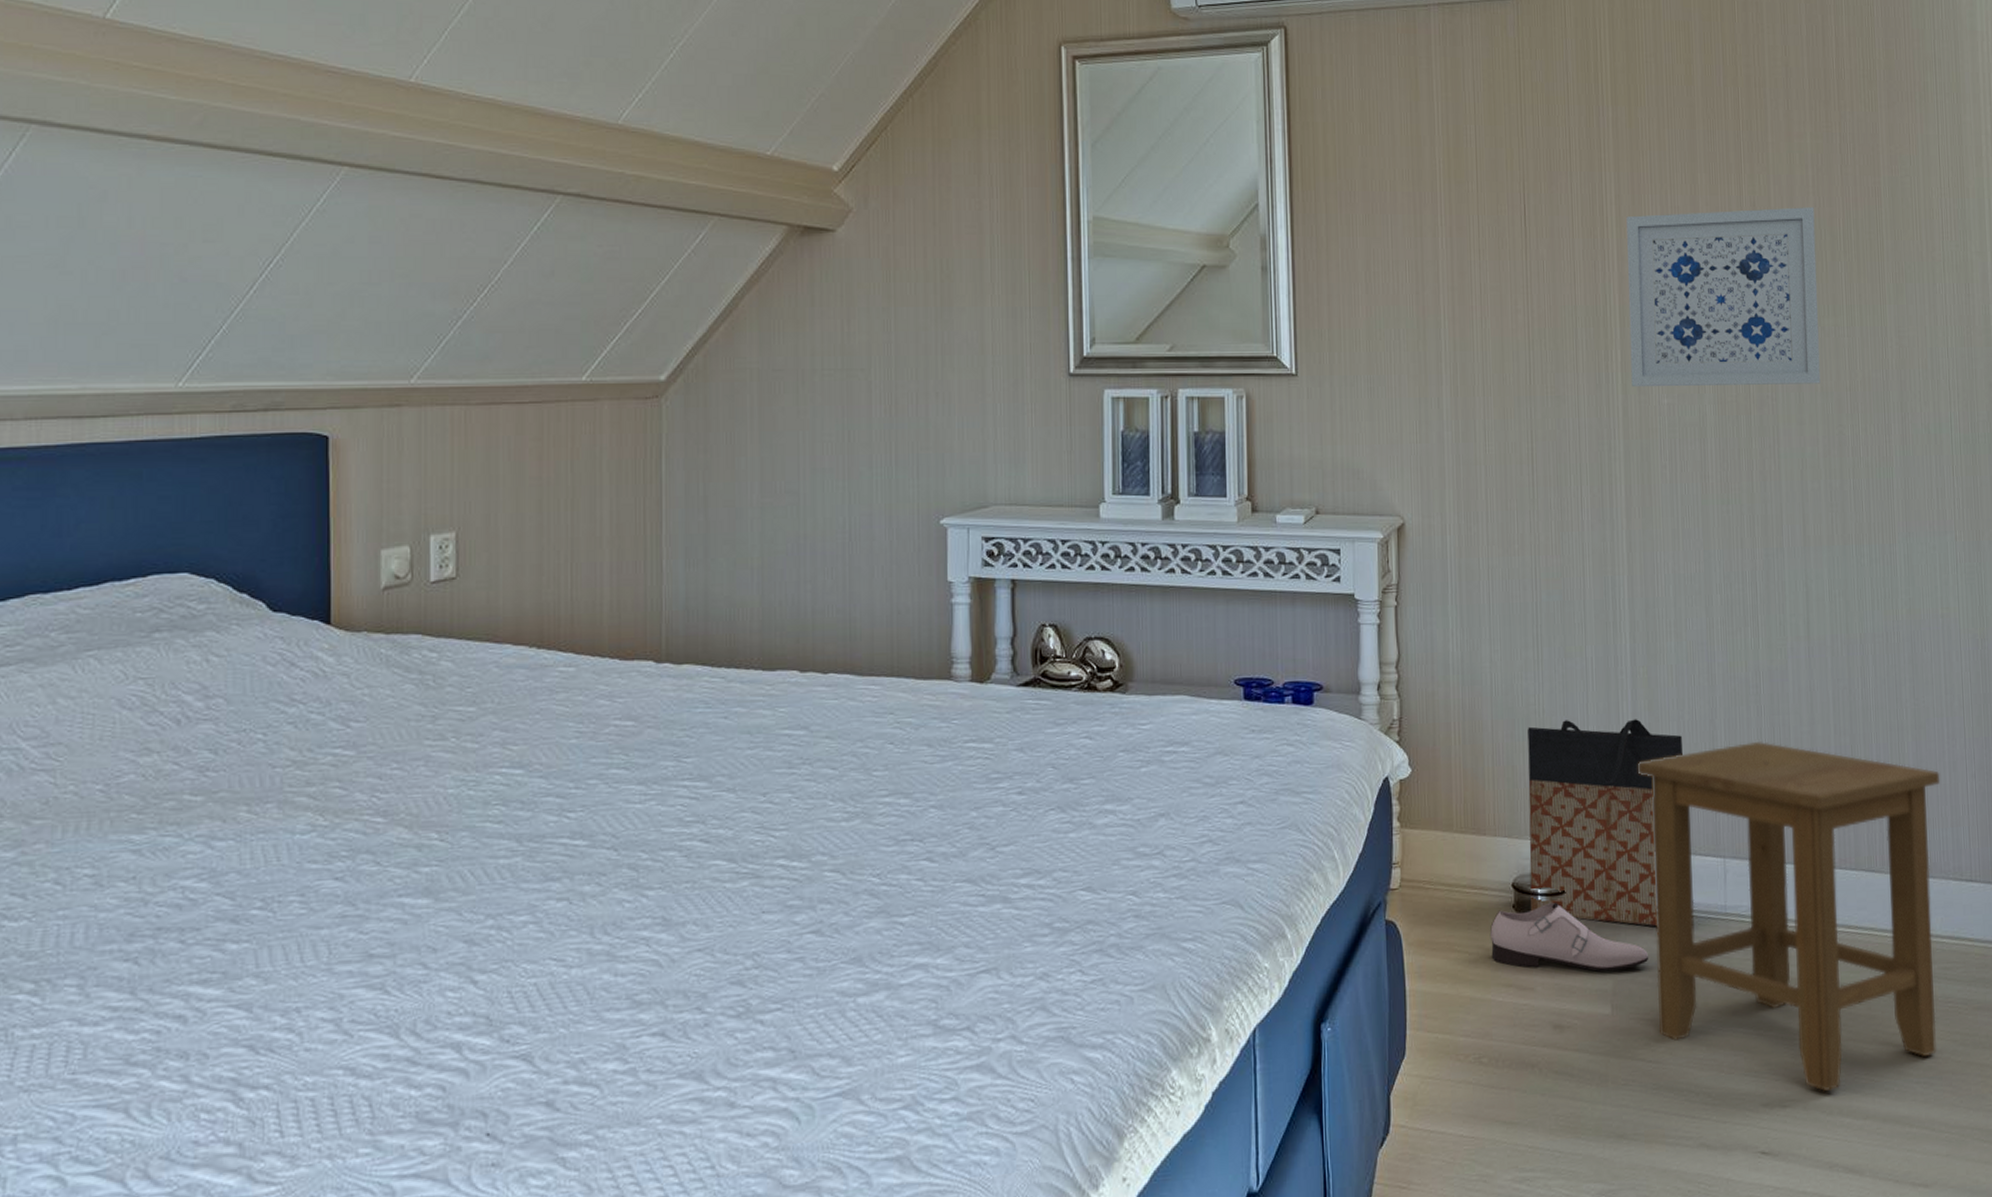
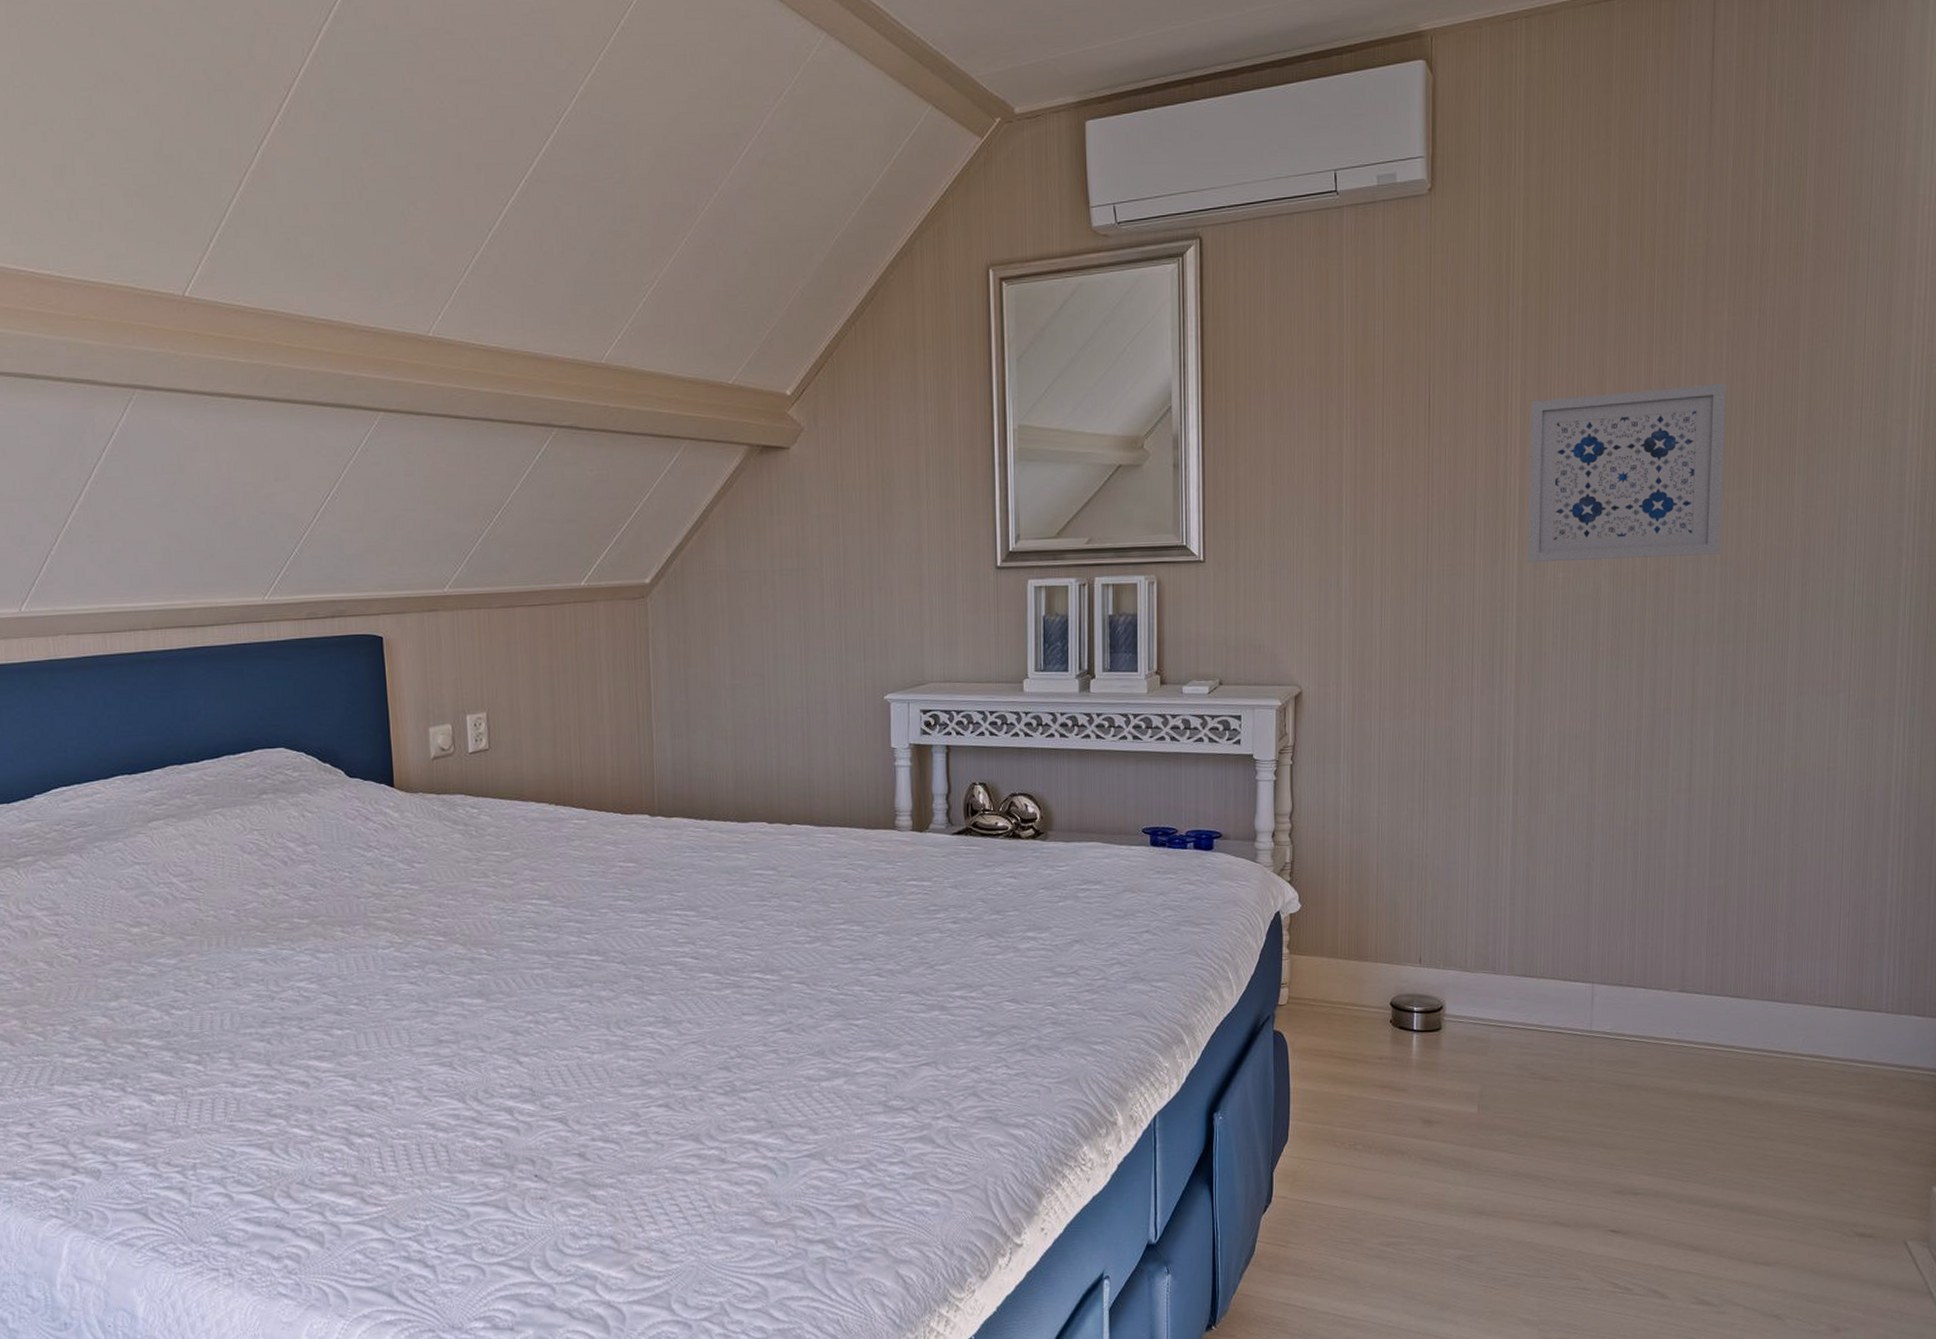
shoe: present [1490,901,1648,972] -> none [1369,1018,1515,1077]
bag: present [1528,719,1682,927] -> none [1406,862,1558,1041]
stool: present [1638,742,1940,1092] -> none [1514,883,1813,1183]

